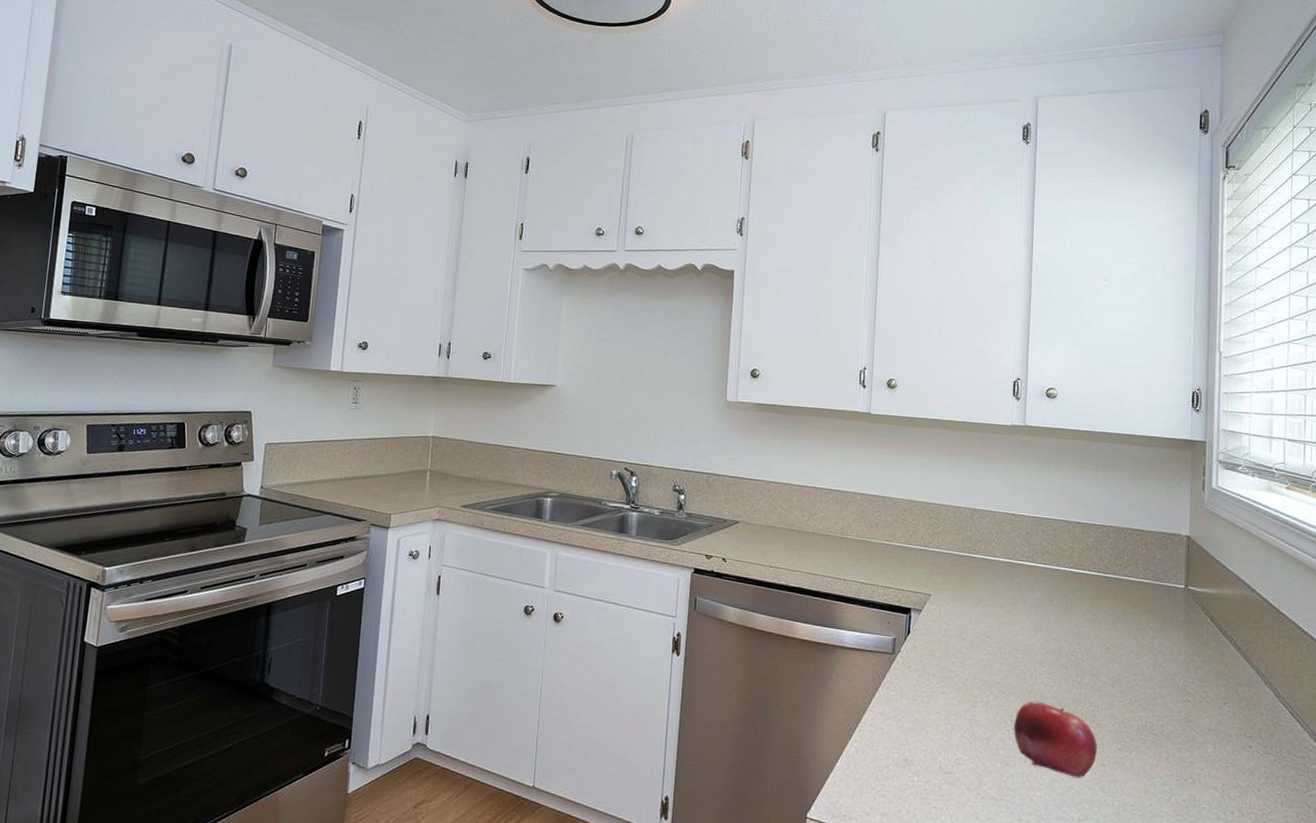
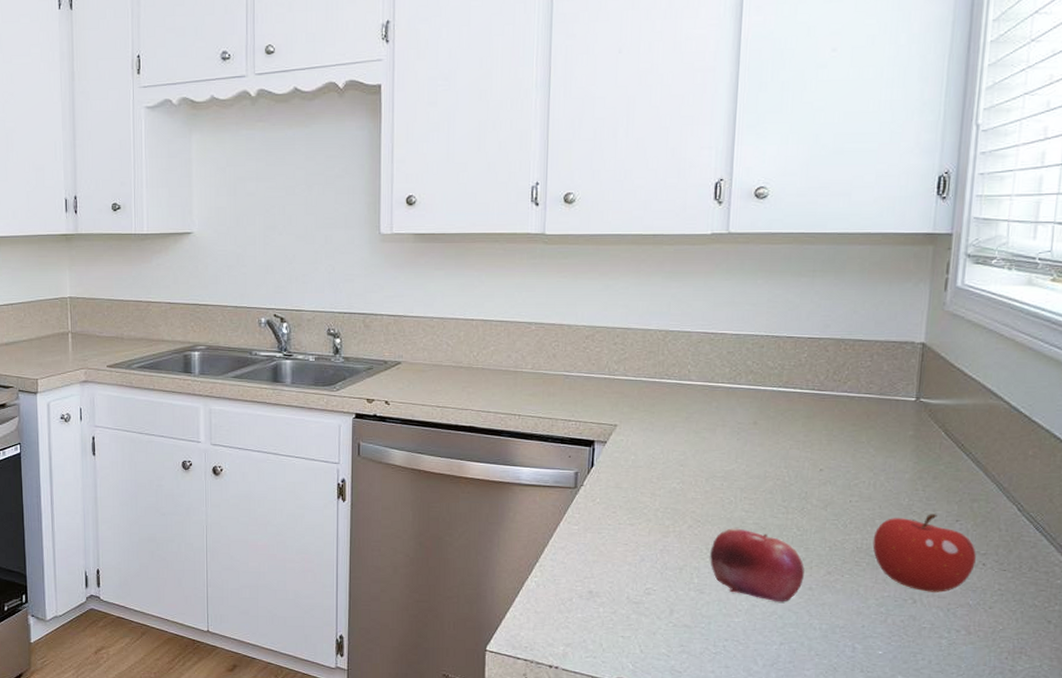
fruit: none [1155,695,1243,773] -> present [872,514,976,592]

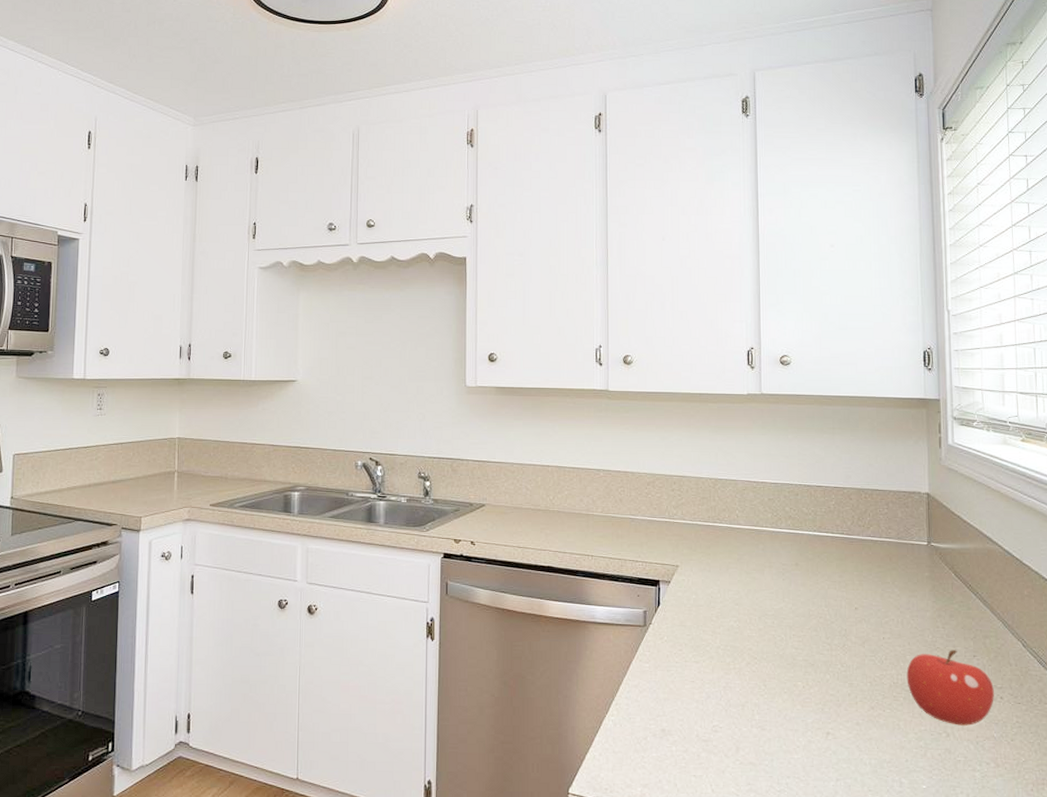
fruit: present [710,528,805,602] -> none [768,665,851,738]

